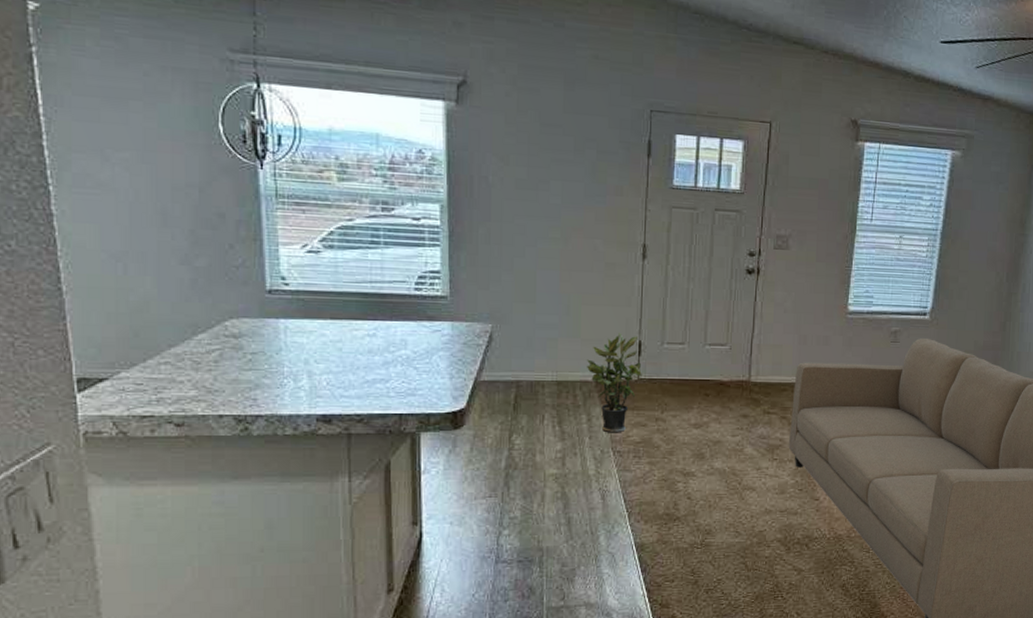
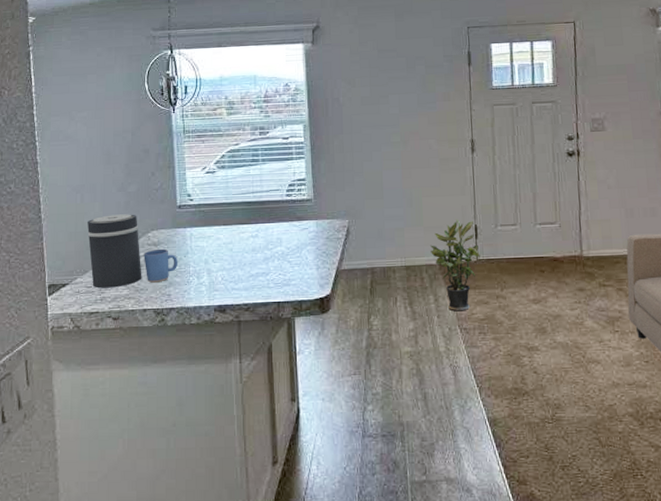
cylinder: none [135,294,217,387] -> present [87,214,142,288]
mug: none [218,342,267,384] -> present [144,248,177,283]

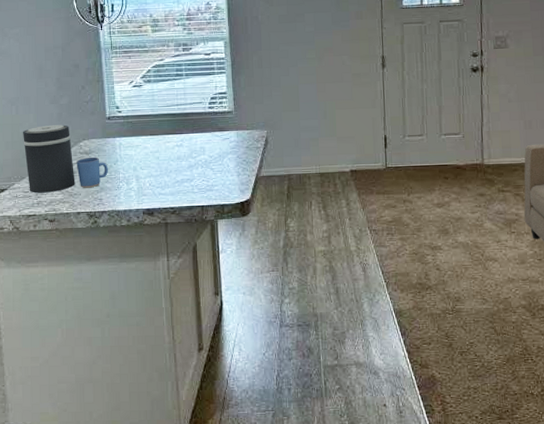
potted plant: present [430,219,480,312] -> none [342,130,389,215]

